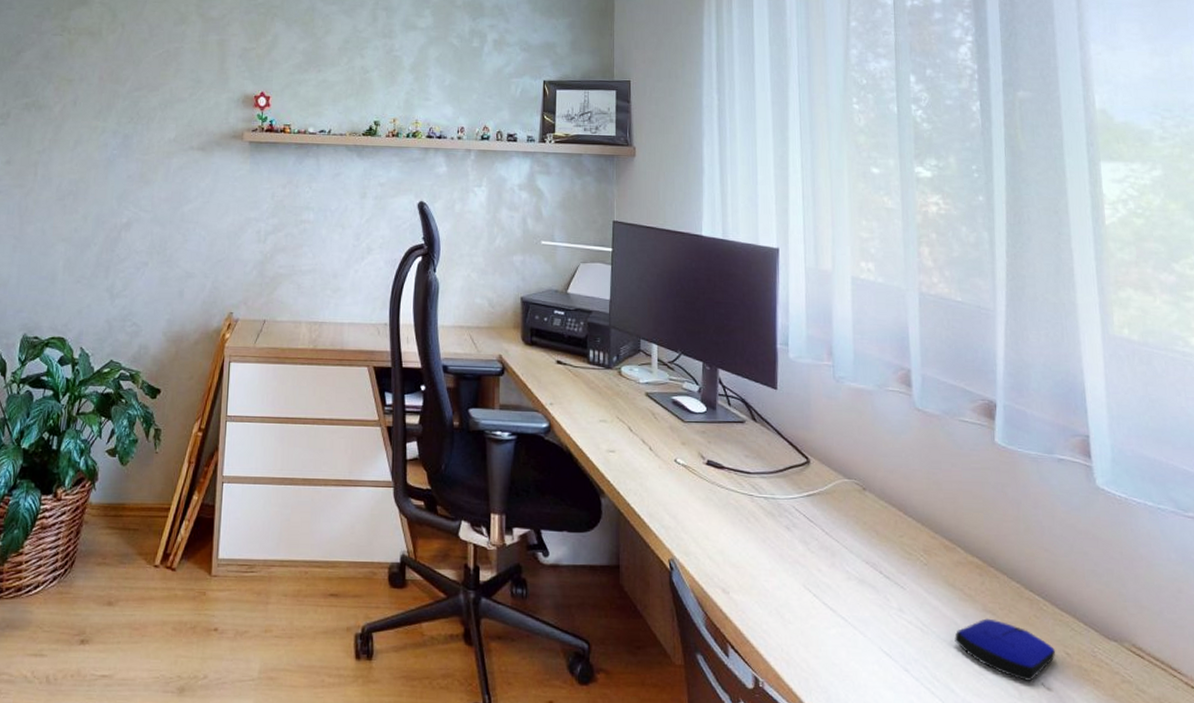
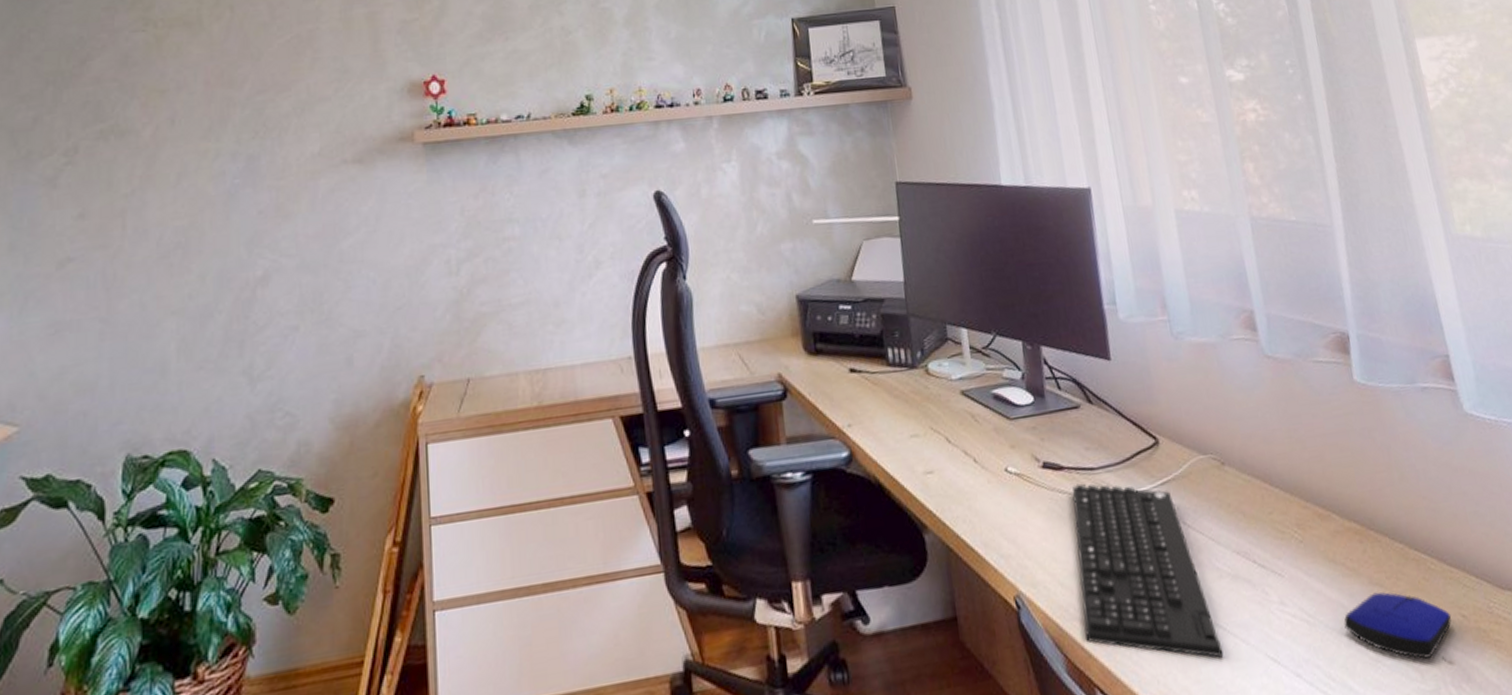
keyboard: none [725,482,842,642] -> present [1072,483,1224,658]

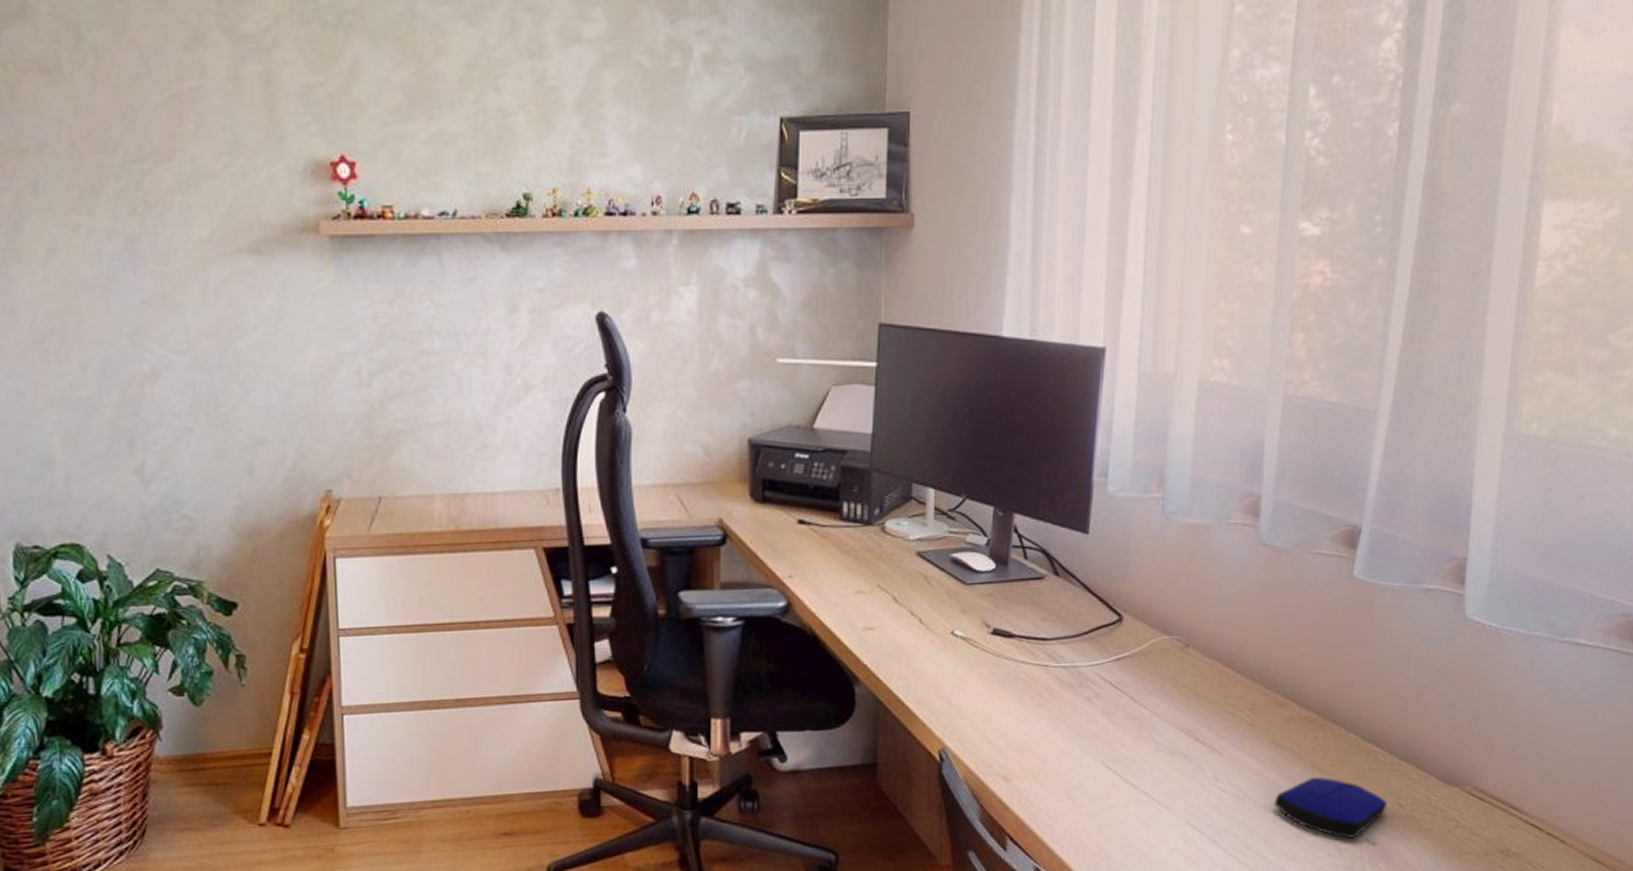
keyboard: present [1072,483,1224,658] -> none [1006,652,1144,821]

